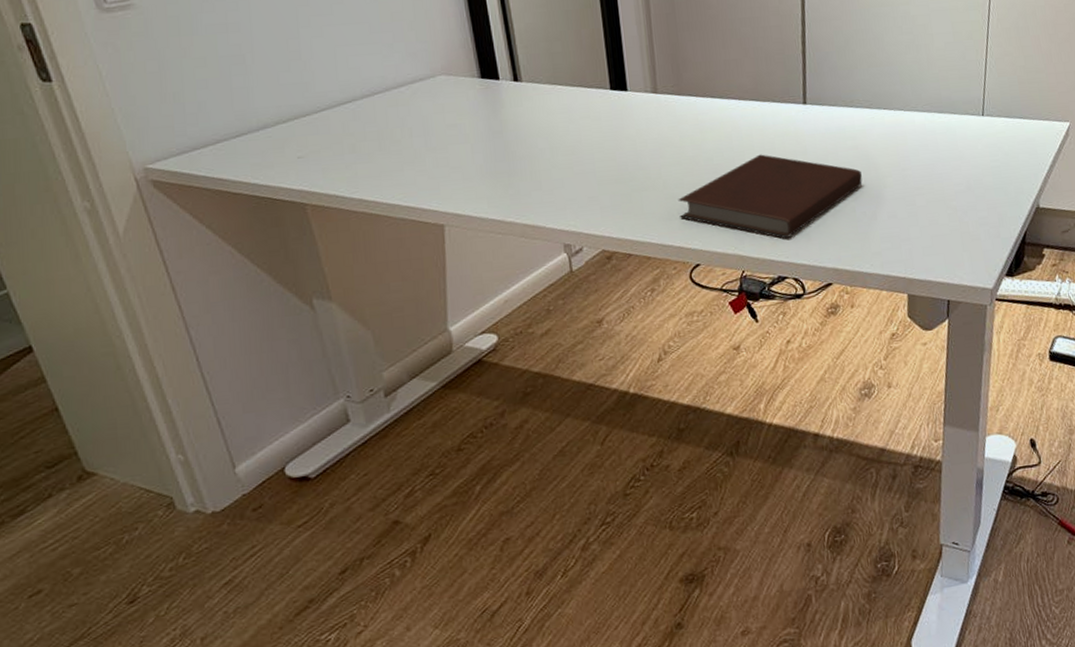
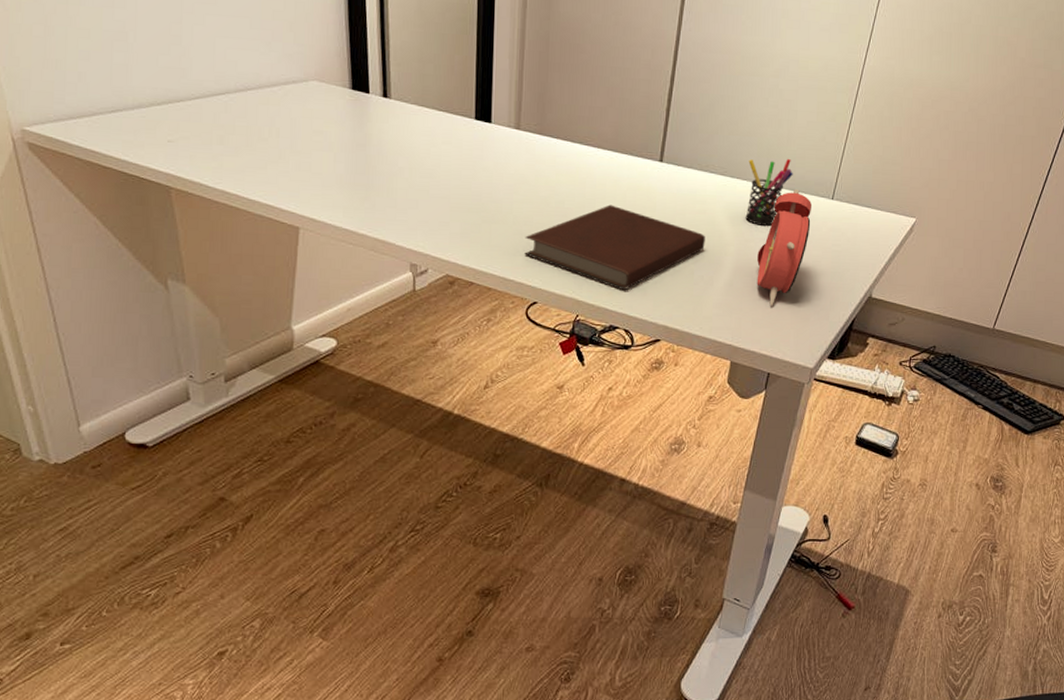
pen holder: none [892,81,939,153] -> present [745,158,793,226]
alarm clock: none [917,110,966,232] -> present [757,189,813,306]

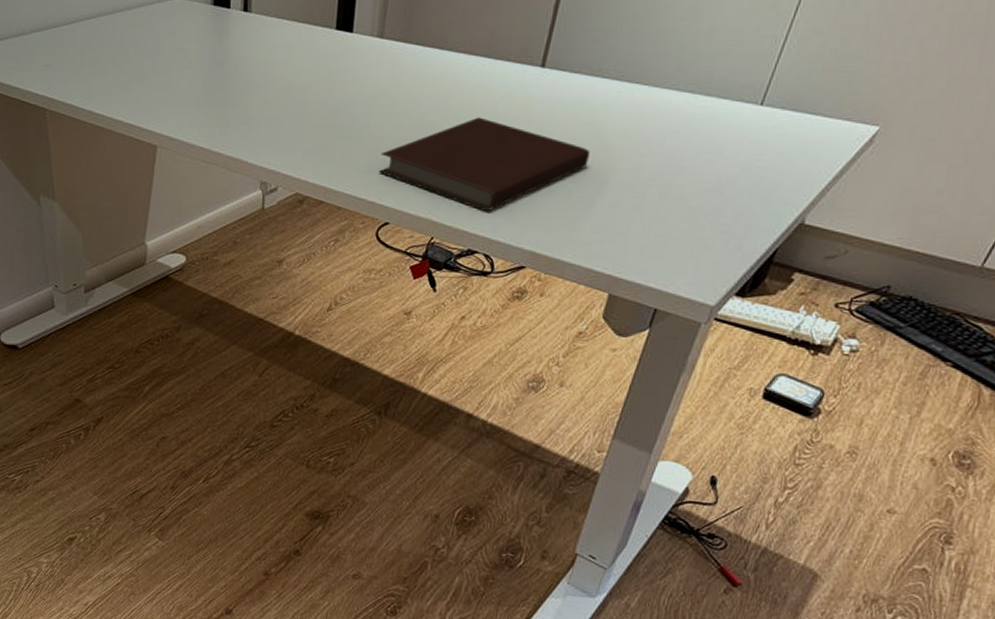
pen holder: present [745,158,793,226] -> none [642,57,711,138]
alarm clock: present [757,189,813,306] -> none [650,93,733,232]

